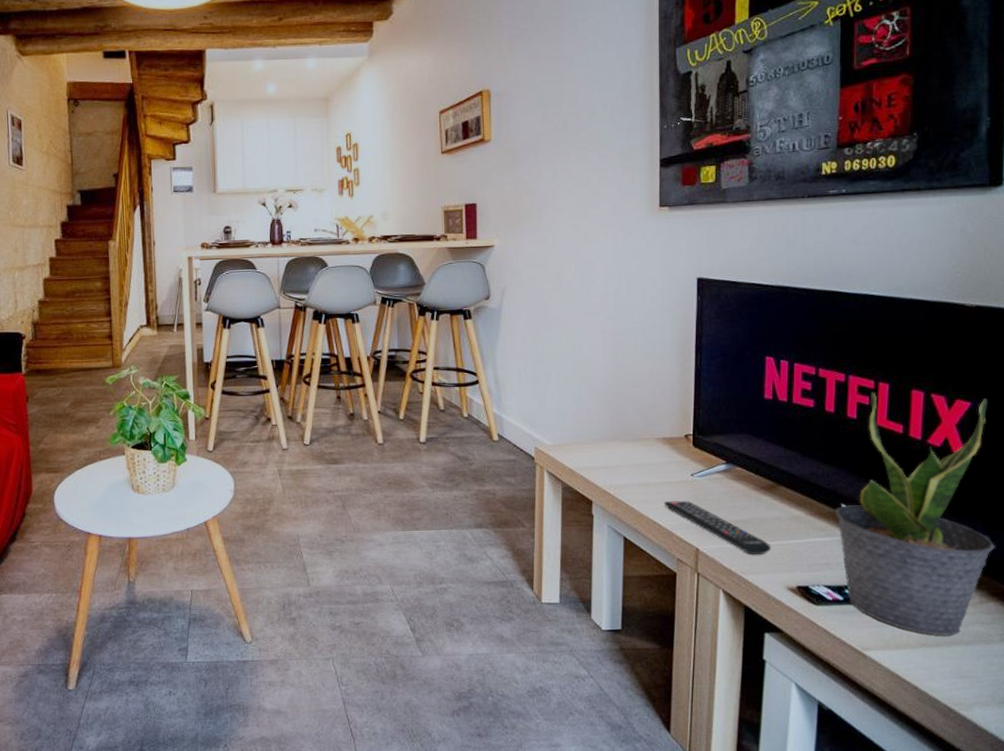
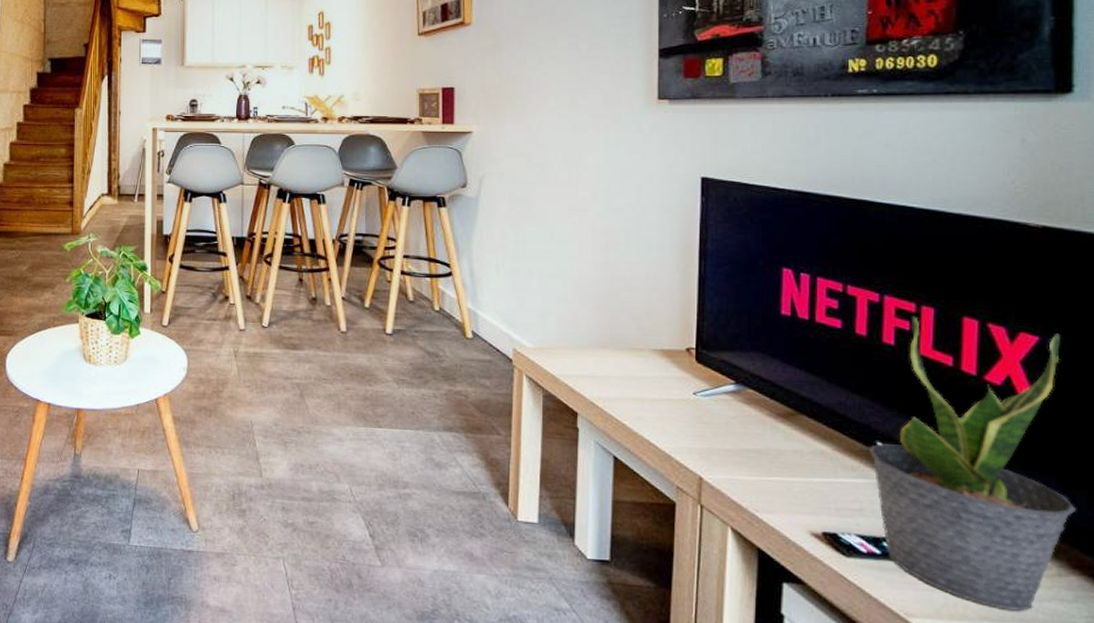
remote control: present [664,500,771,554] -> none [661,420,790,491]

